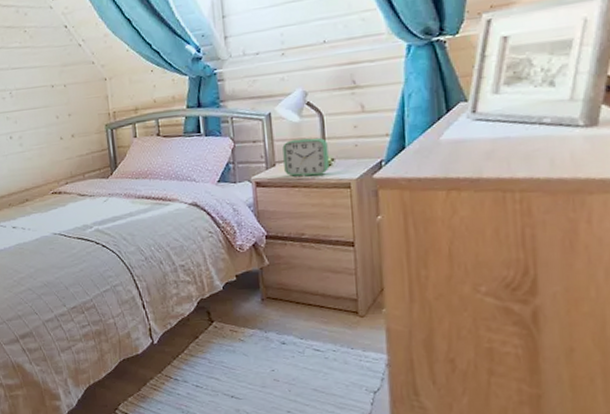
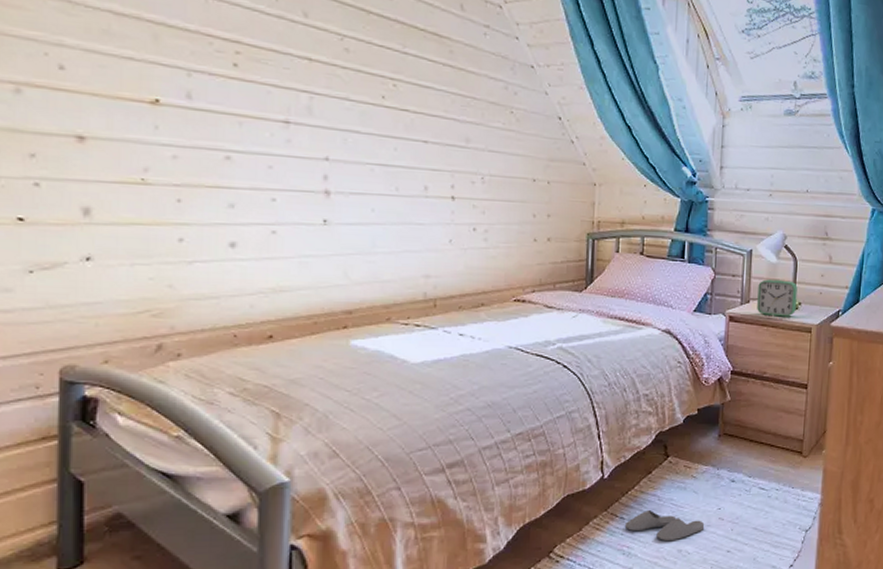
slippers: none [179,371,260,402] -> present [624,509,705,542]

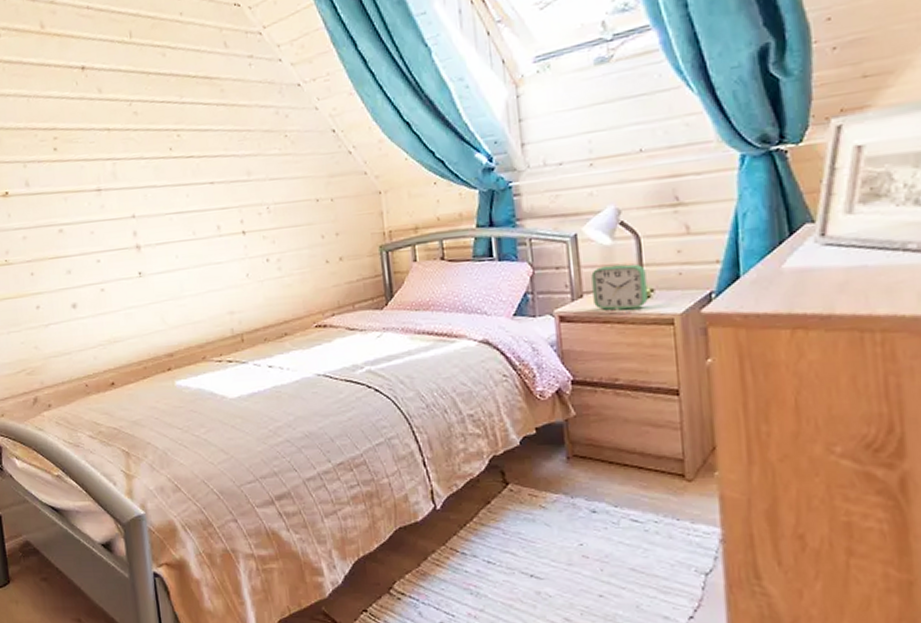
slippers: present [624,509,705,542] -> none [467,544,565,582]

